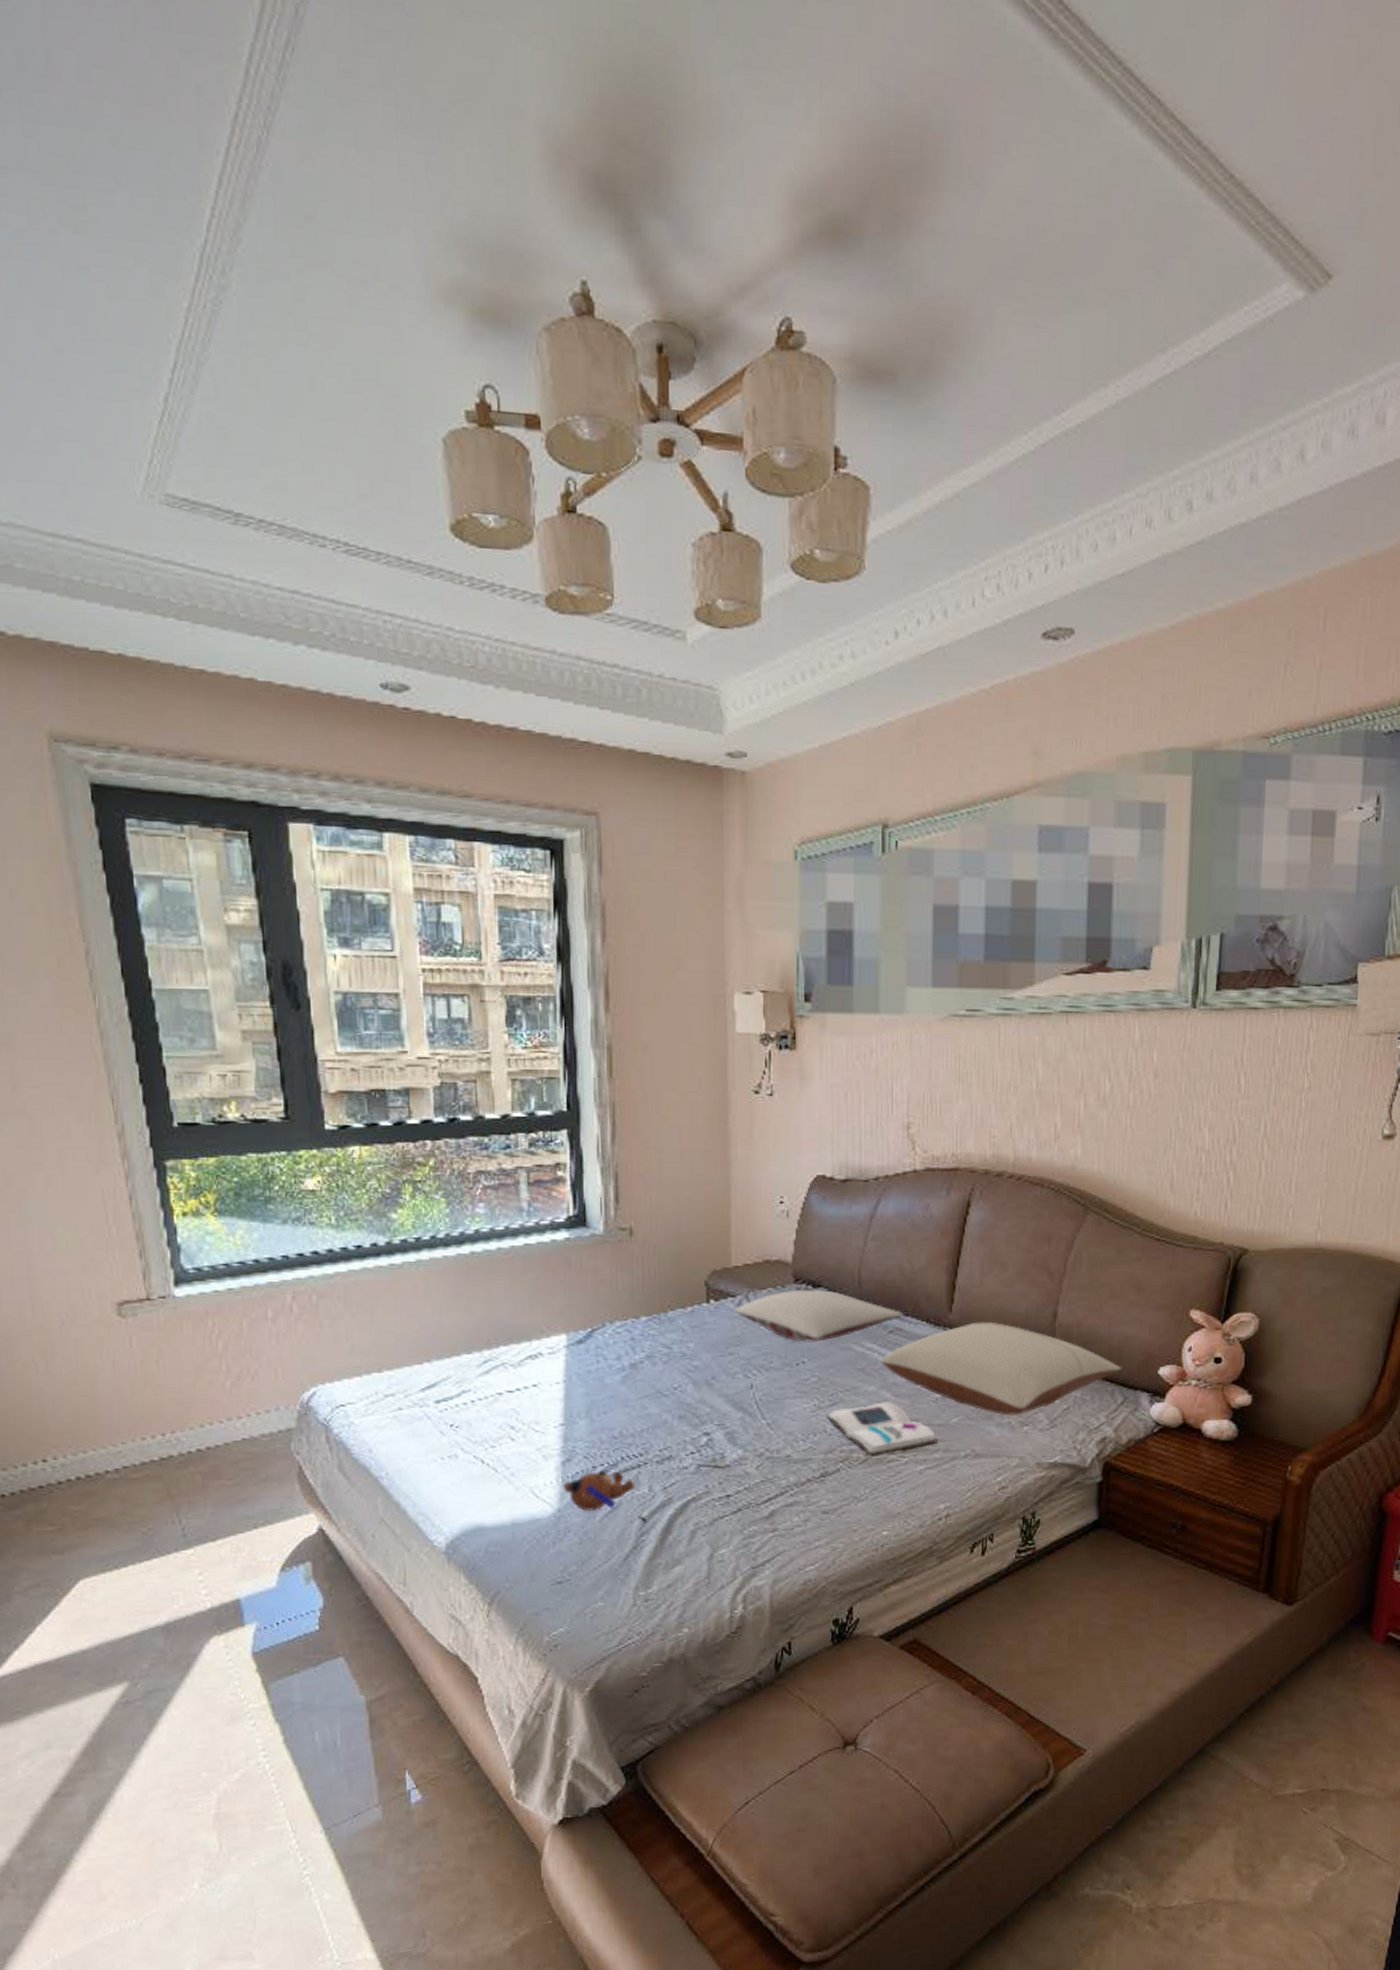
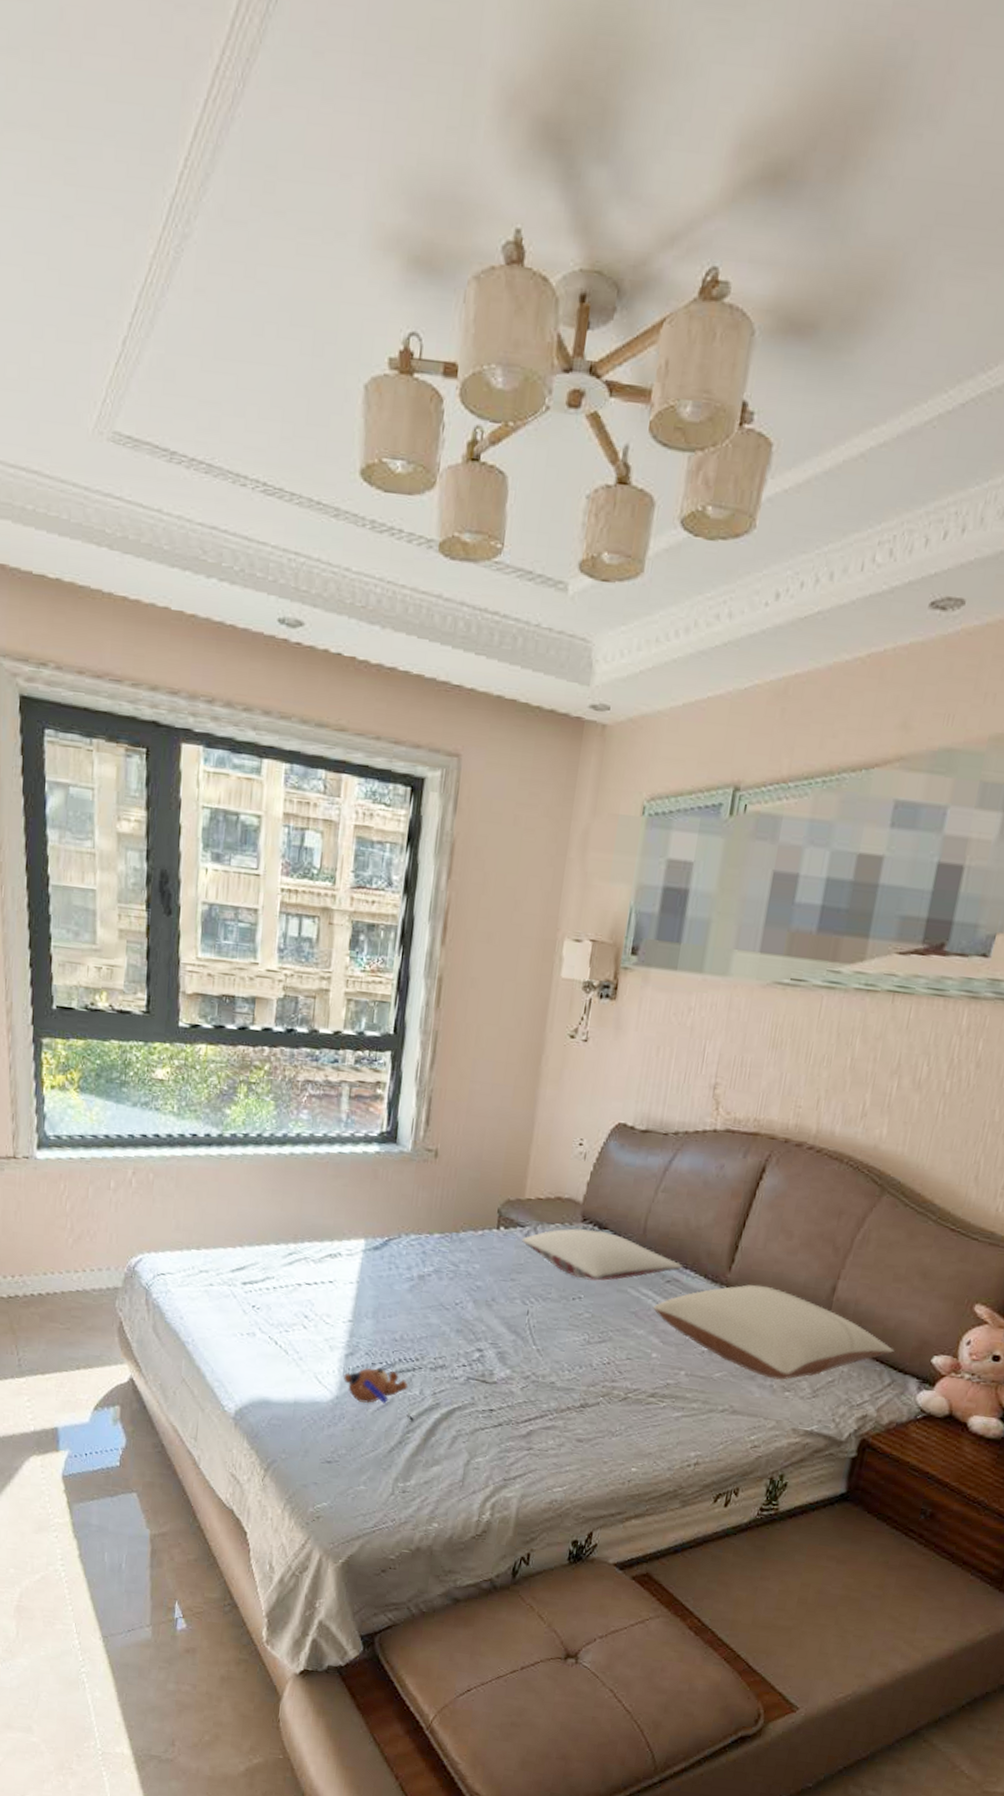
book: present [825,1400,937,1457] -> none [593,1345,698,1396]

